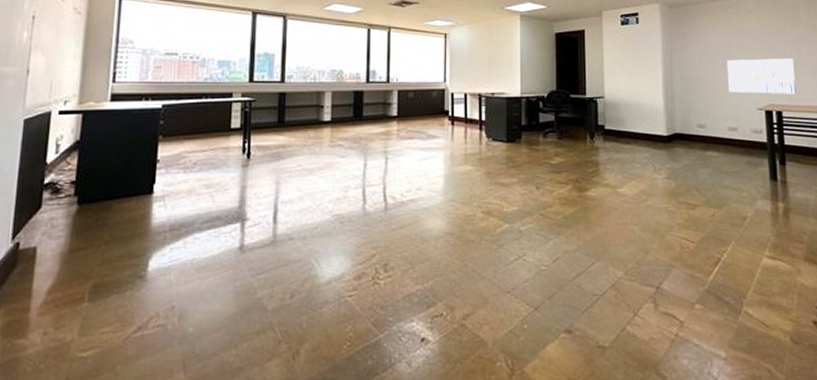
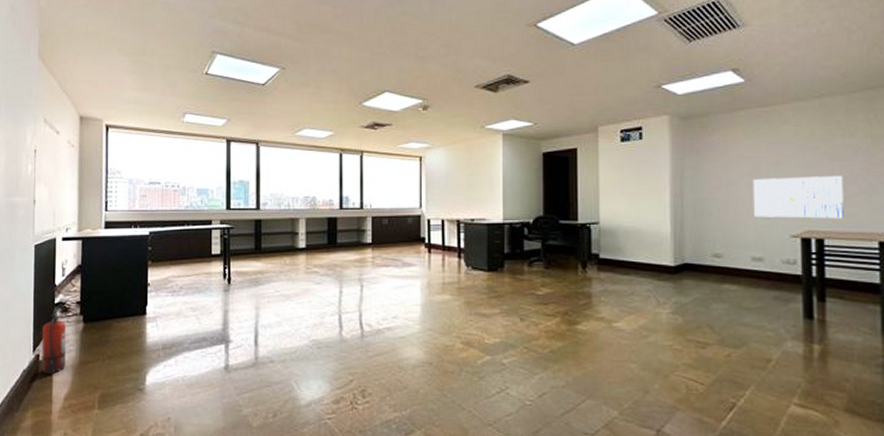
fire extinguisher: none [21,187,56,266] -> present [41,306,66,375]

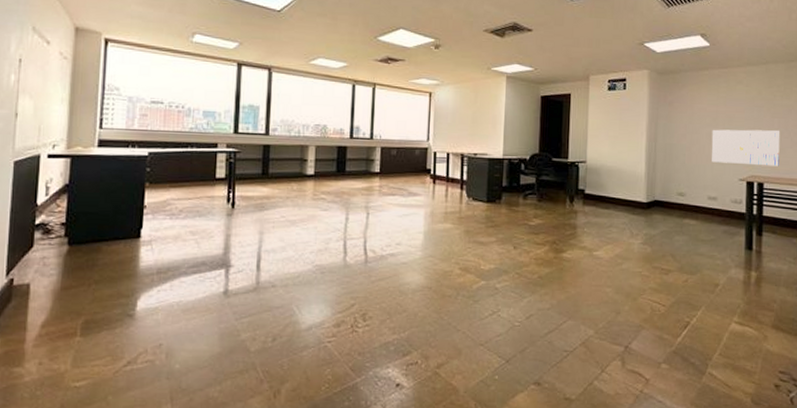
fire extinguisher: present [41,306,66,375] -> none [15,227,47,301]

